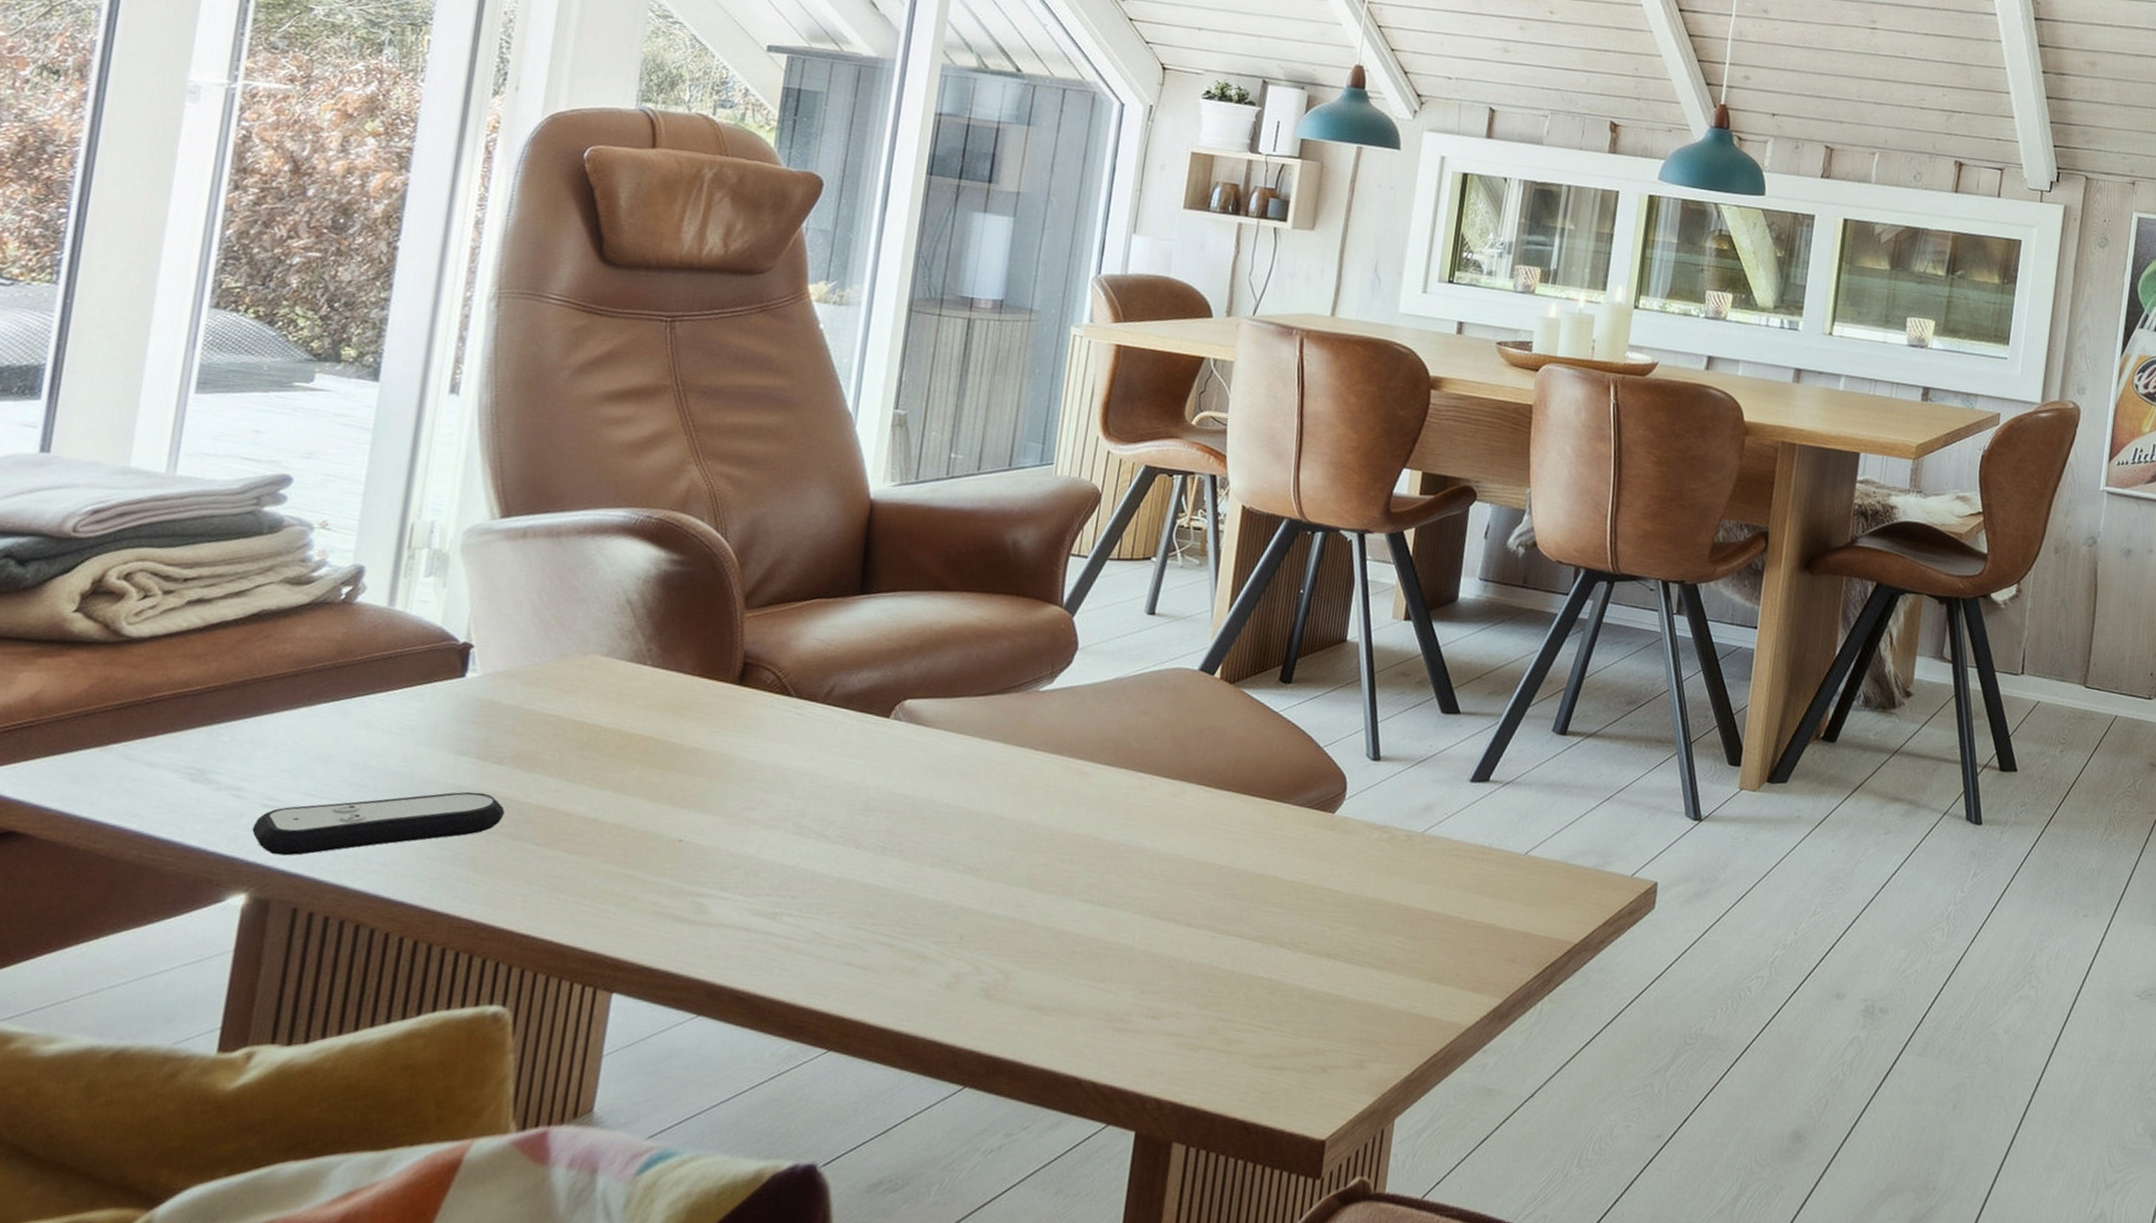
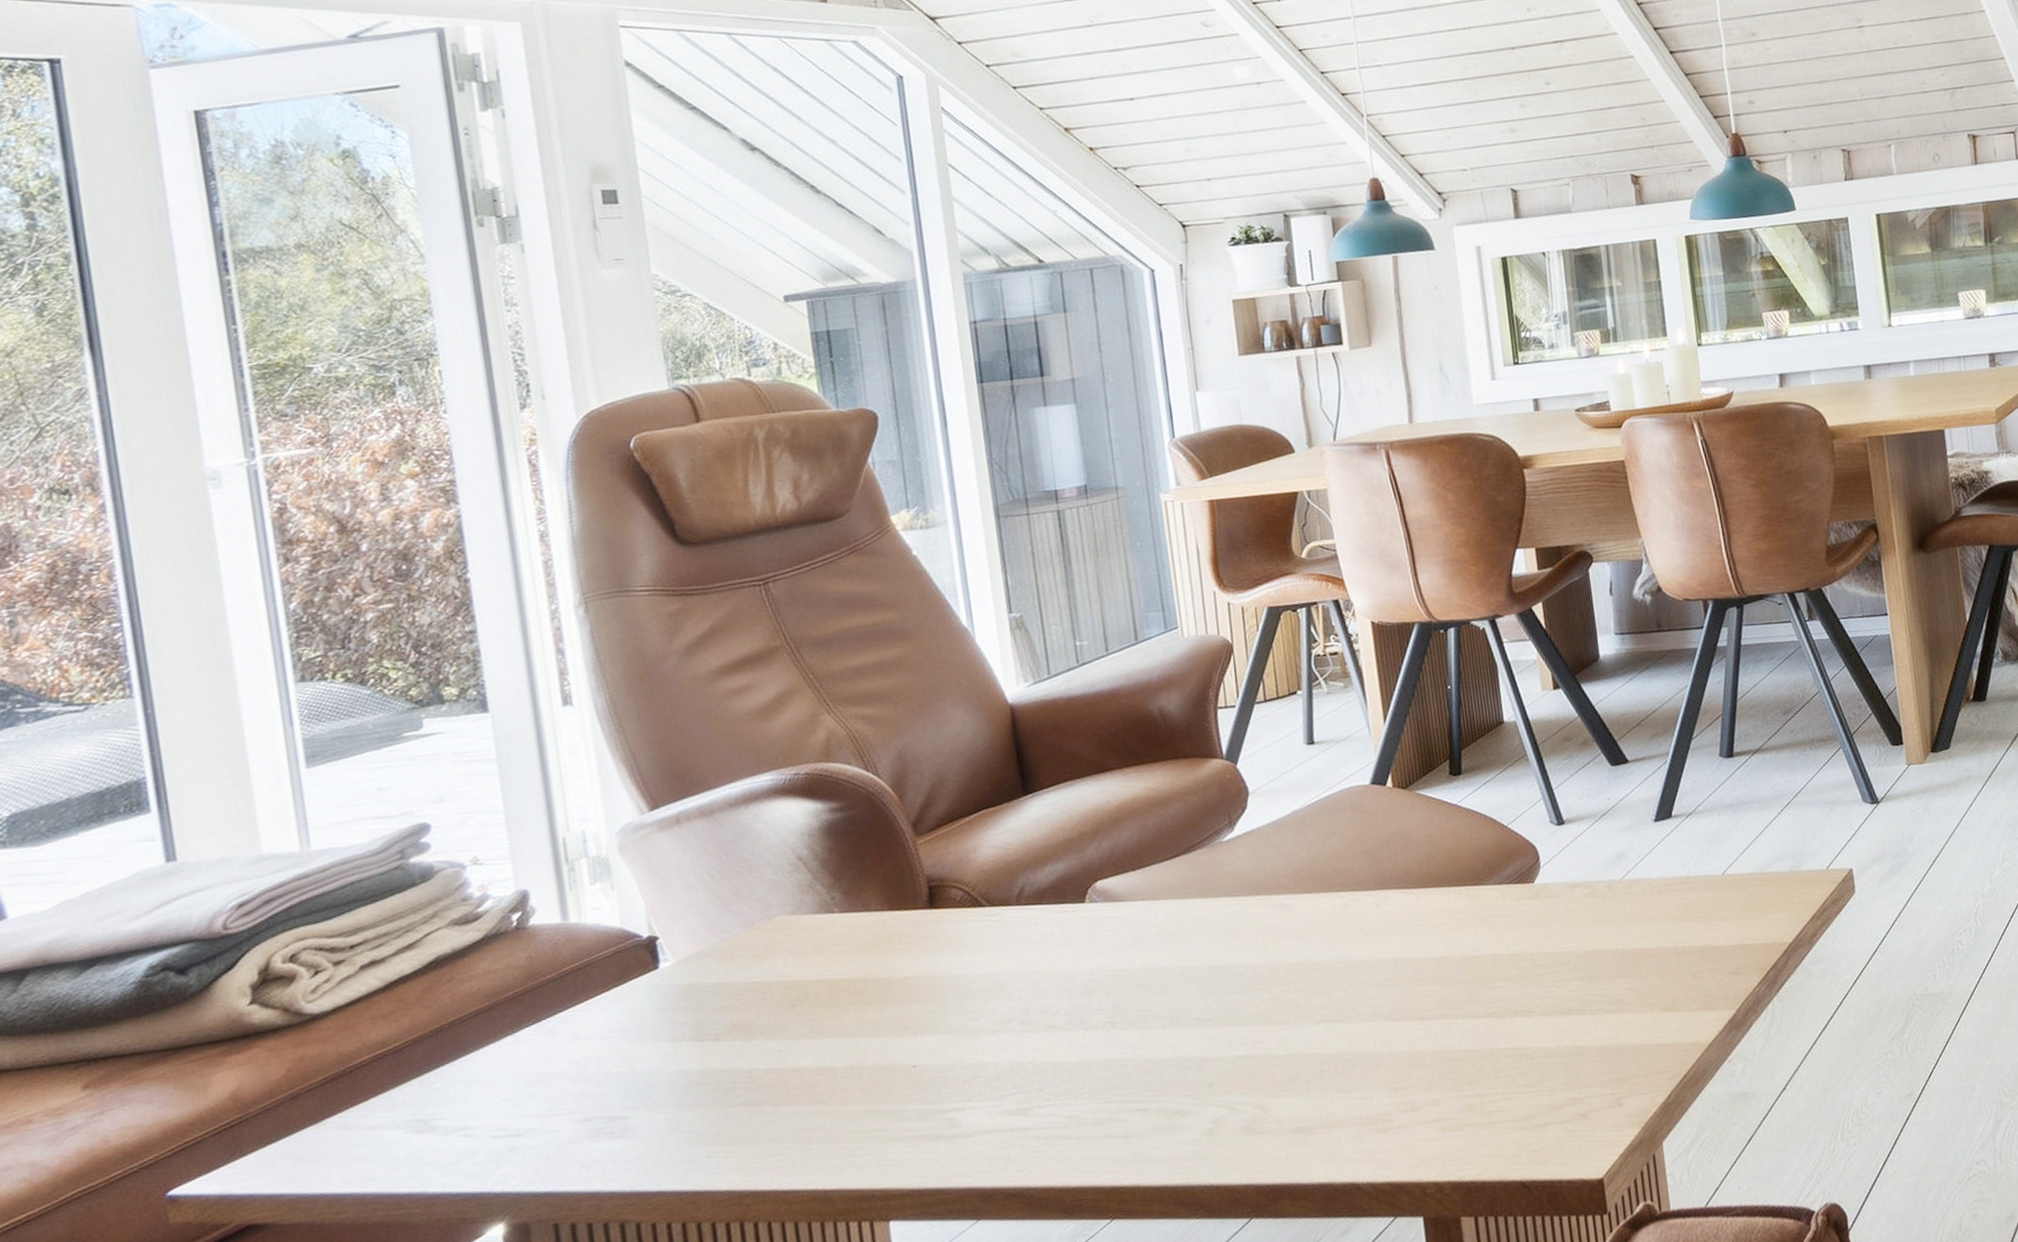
remote control: present [252,791,505,856] -> none [491,1071,736,1180]

